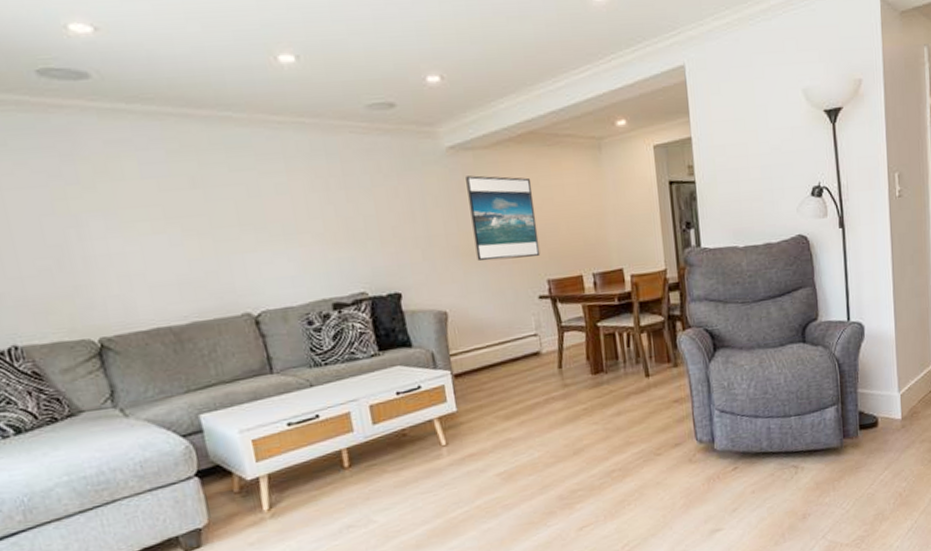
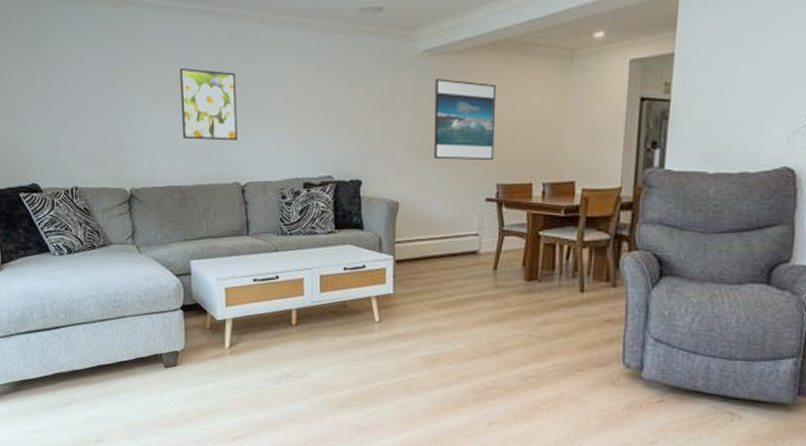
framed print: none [147,183,240,269] -> present [180,67,238,141]

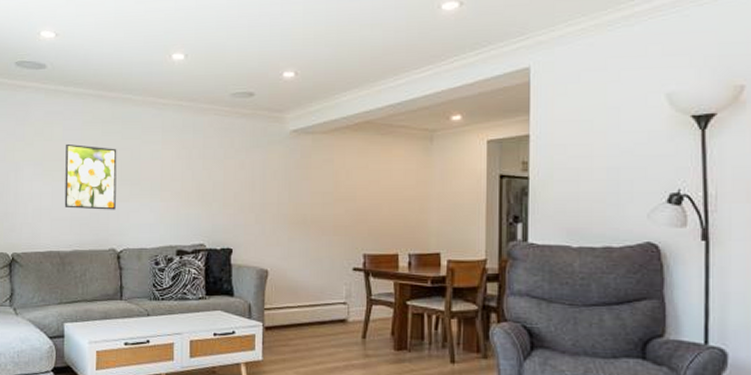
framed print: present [434,78,497,161] -> none [302,156,361,232]

